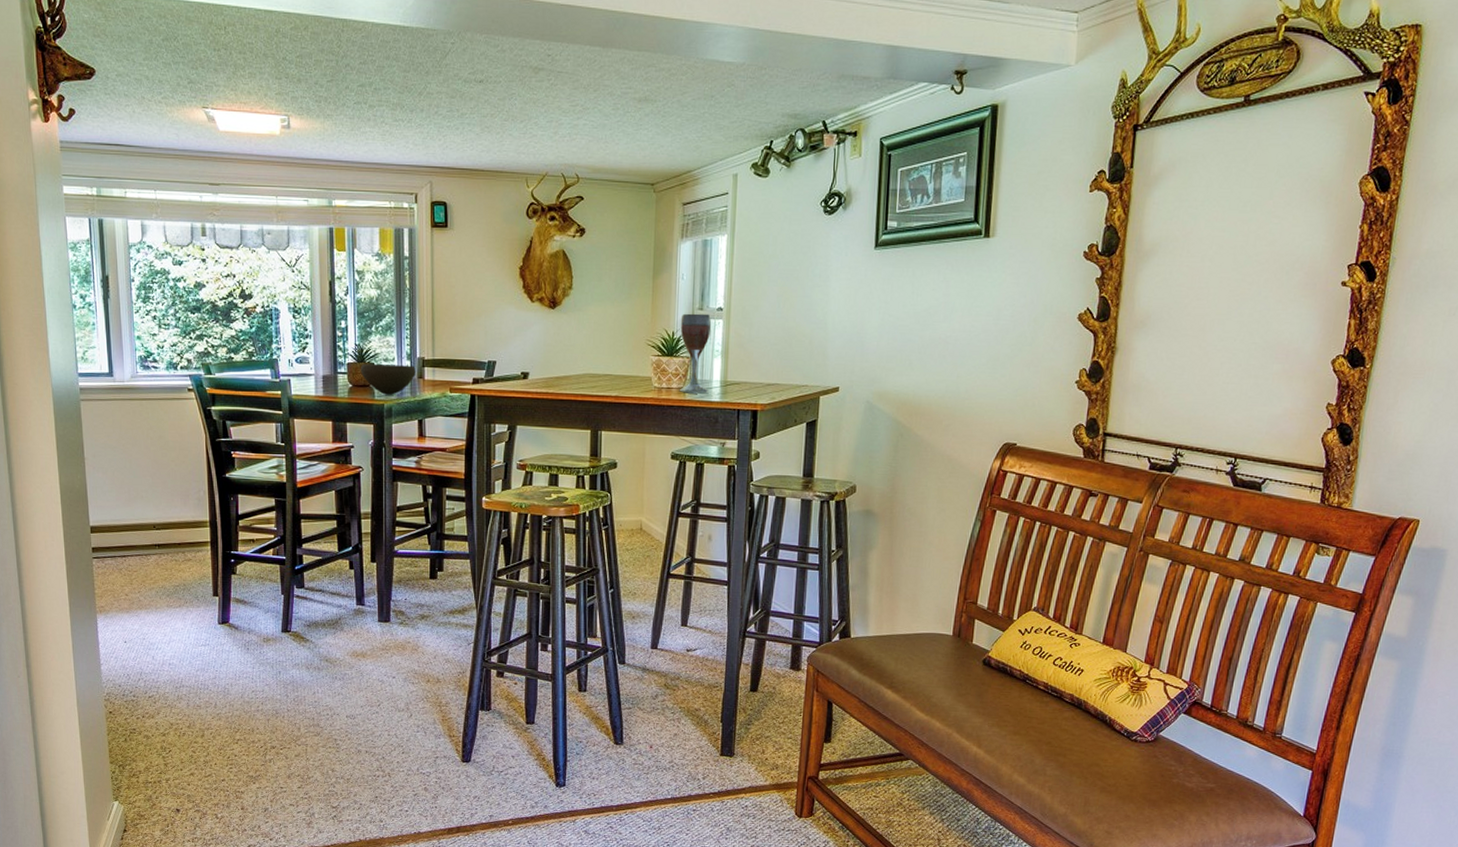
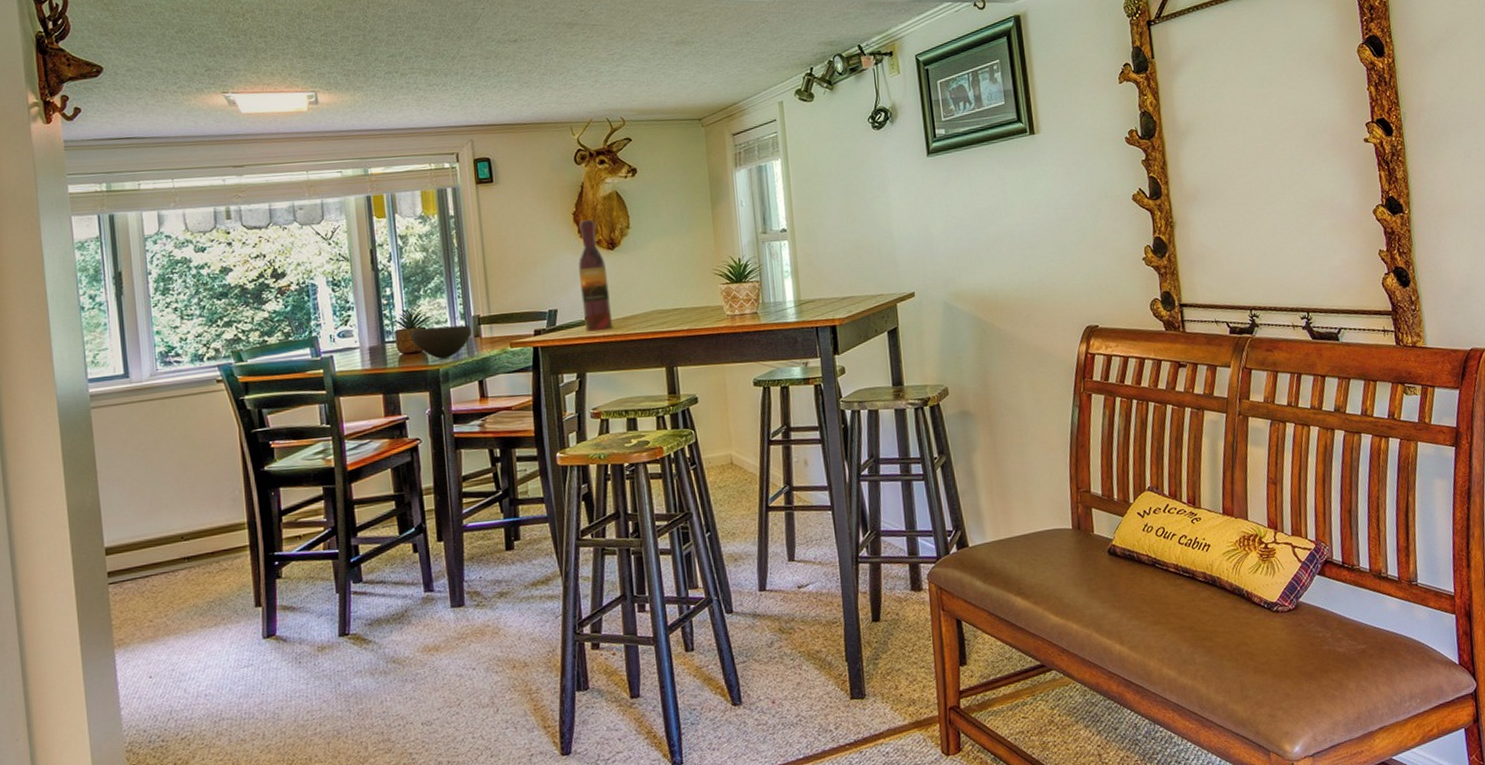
wine bottle: none [519,276,547,387] -> present [578,220,613,332]
cup: present [679,313,712,394] -> none [745,236,784,318]

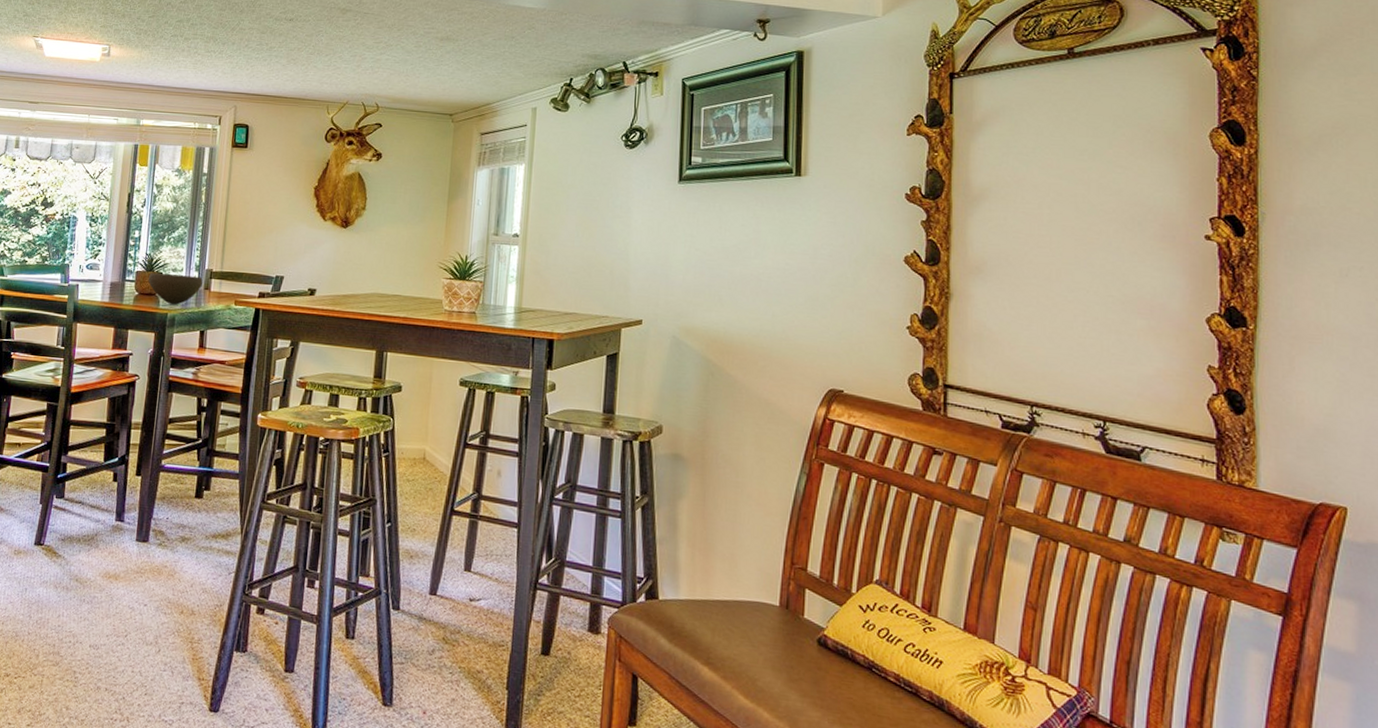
wine bottle: present [578,220,613,332] -> none [307,196,337,305]

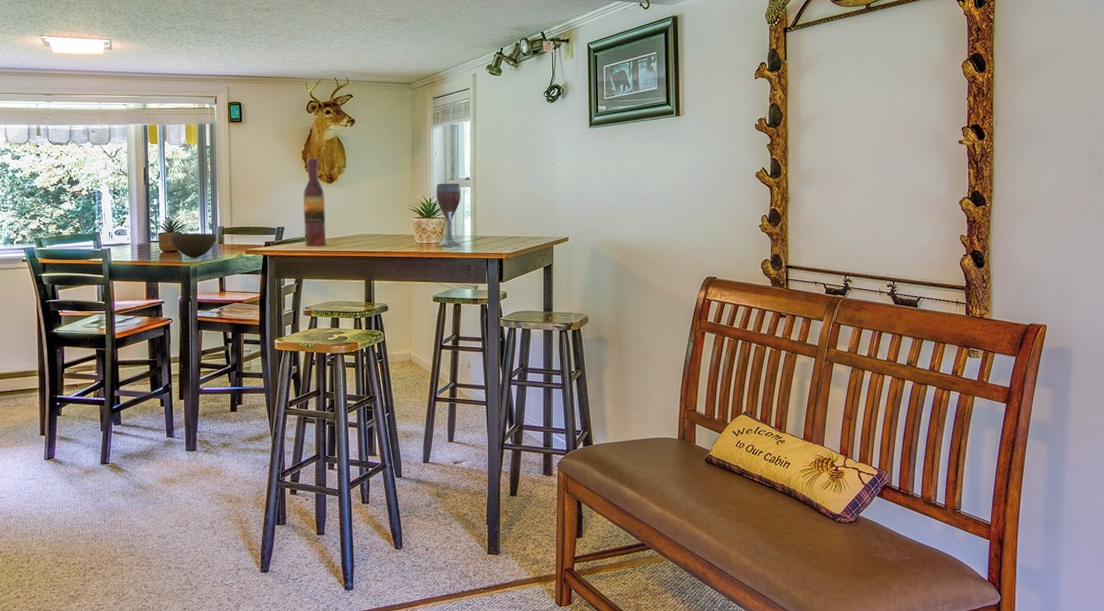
wine bottle: none [307,196,337,305] -> present [303,158,327,247]
cup: none [470,238,507,320] -> present [436,183,462,247]

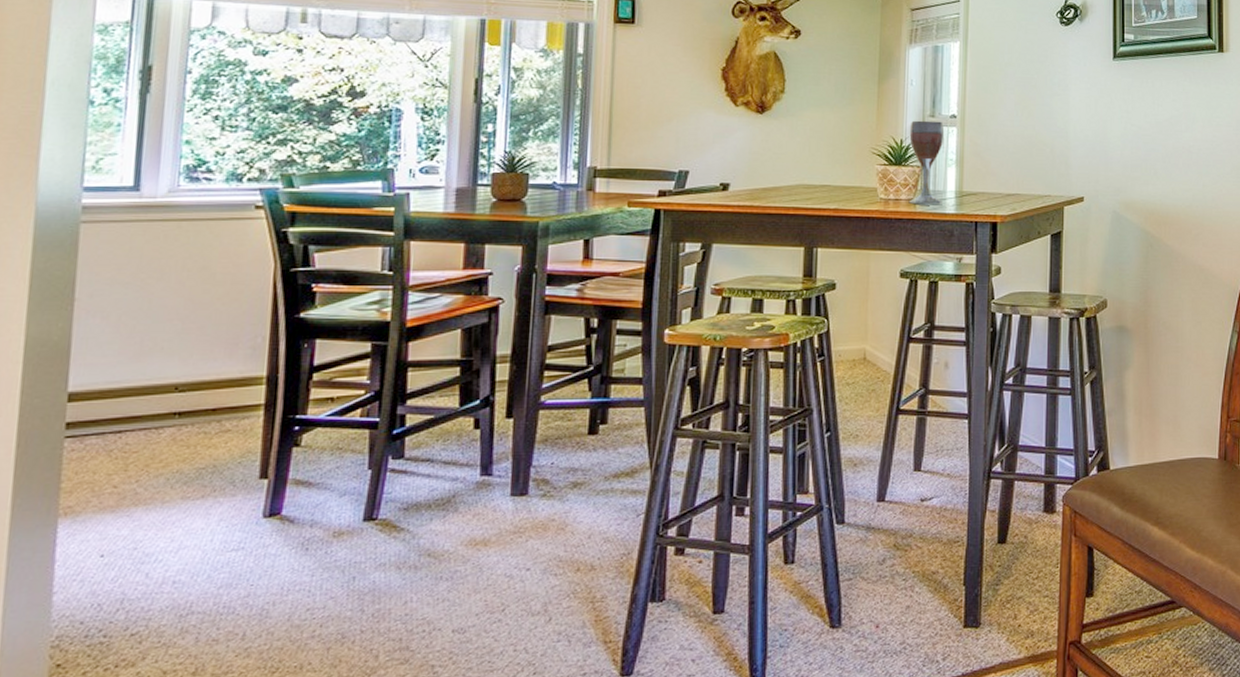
bowl: present [170,233,217,258] -> none [510,174,584,211]
wine bottle: present [303,158,327,247] -> none [718,78,752,200]

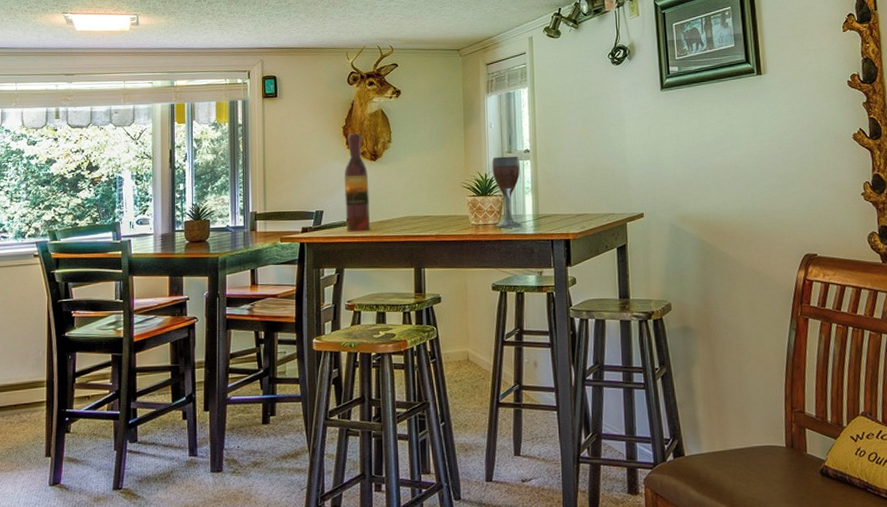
wine bottle: none [718,78,752,200] -> present [344,133,371,232]

